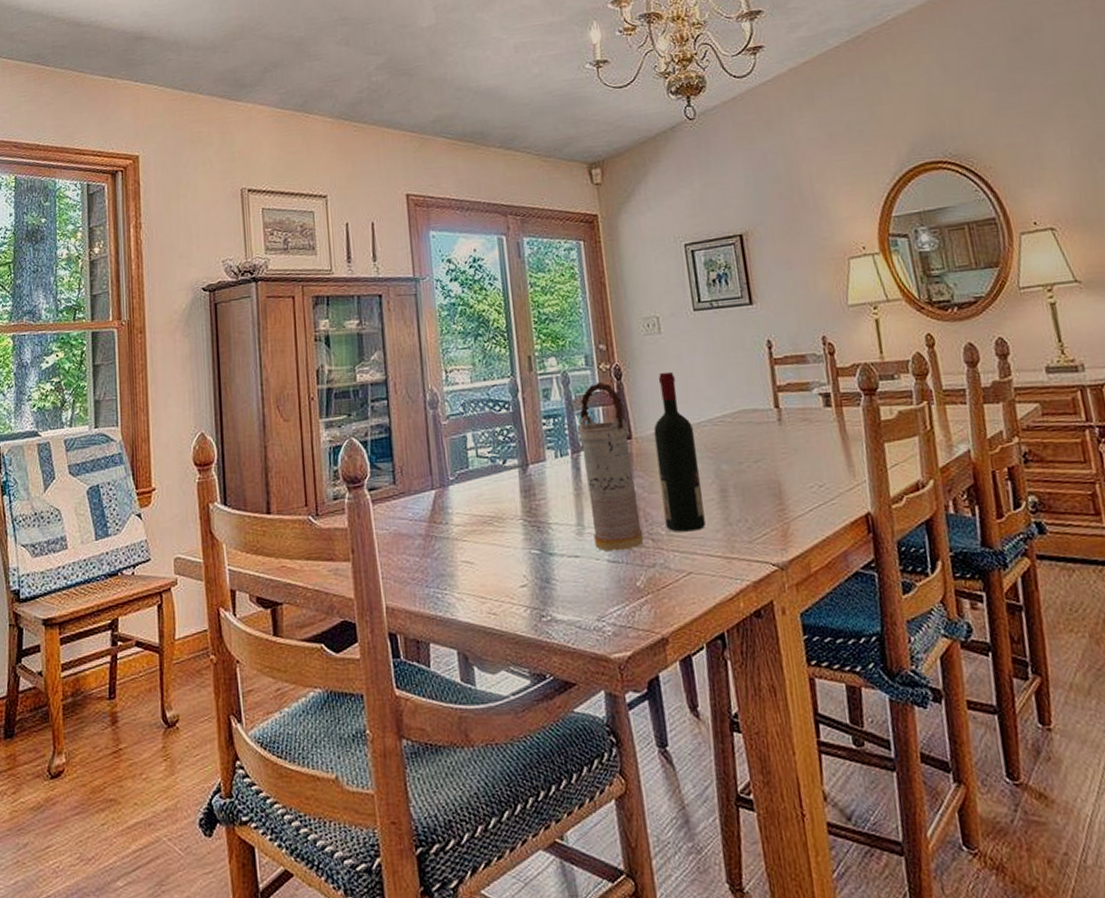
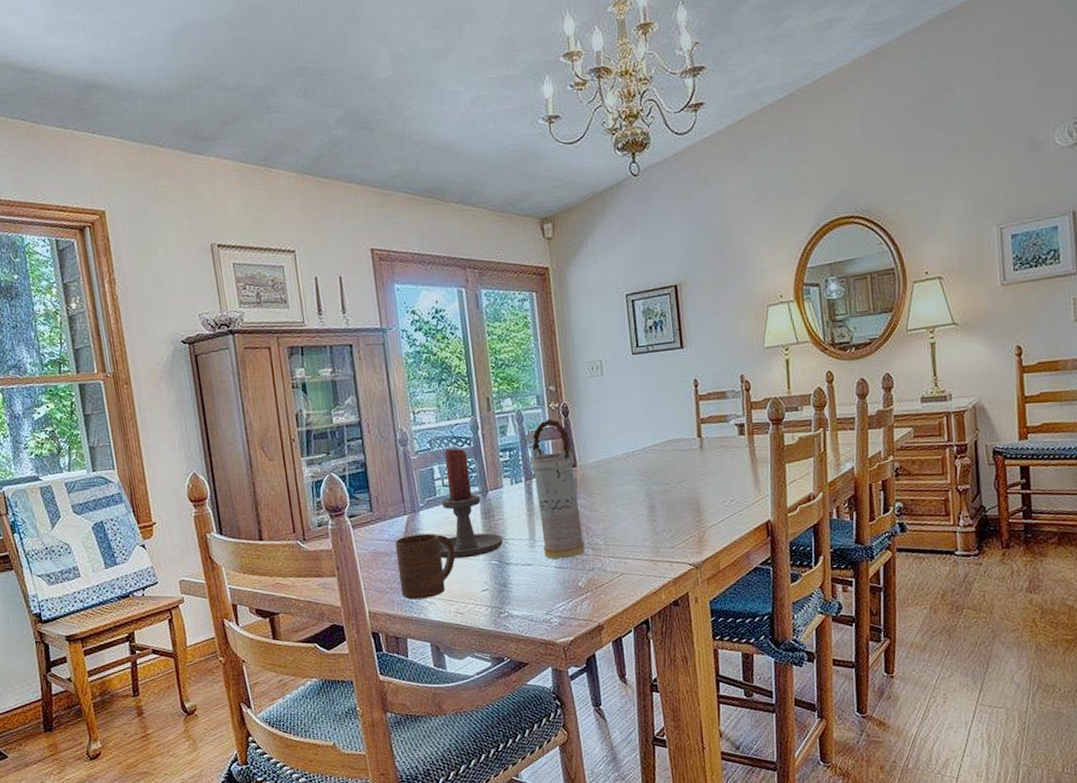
cup: none [419,513,489,594] -> present [394,533,455,600]
candle holder: none [470,413,547,546] -> present [438,448,504,559]
wine bottle: present [653,371,706,532] -> none [595,408,636,542]

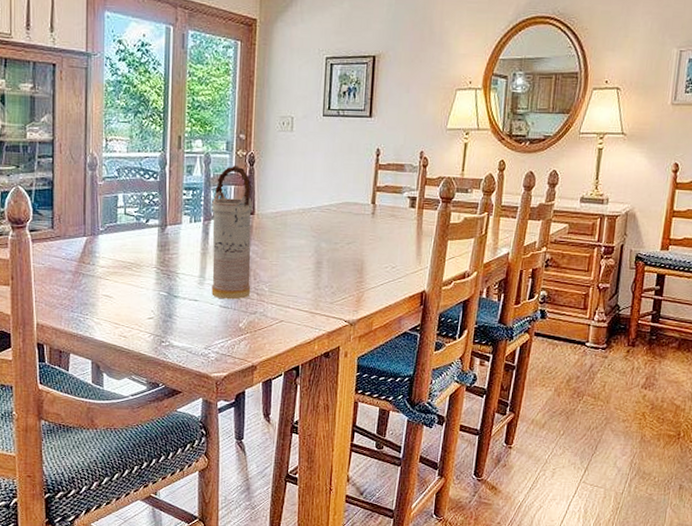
cup: present [394,533,455,600] -> none [70,256,127,318]
candle holder: present [438,448,504,559] -> none [112,180,175,286]

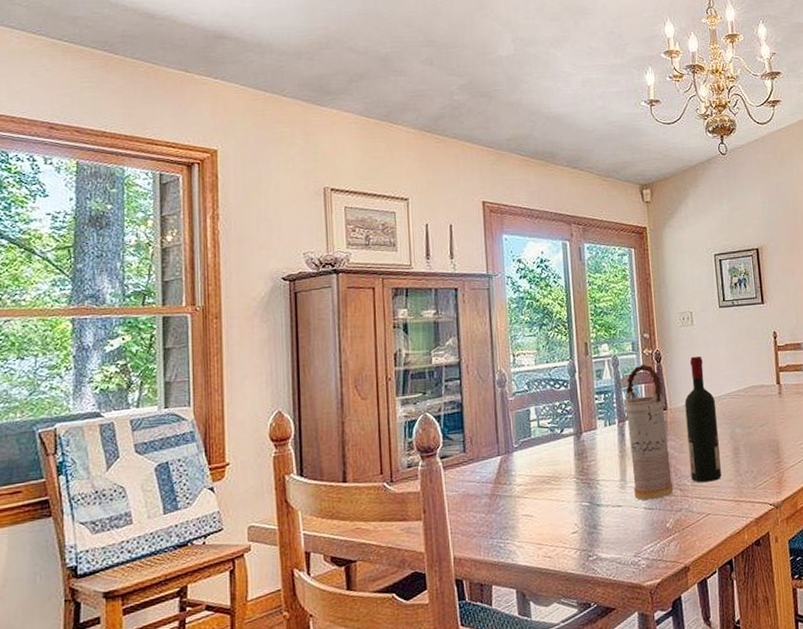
wine bottle: none [269,164,305,291] -> present [684,356,722,483]

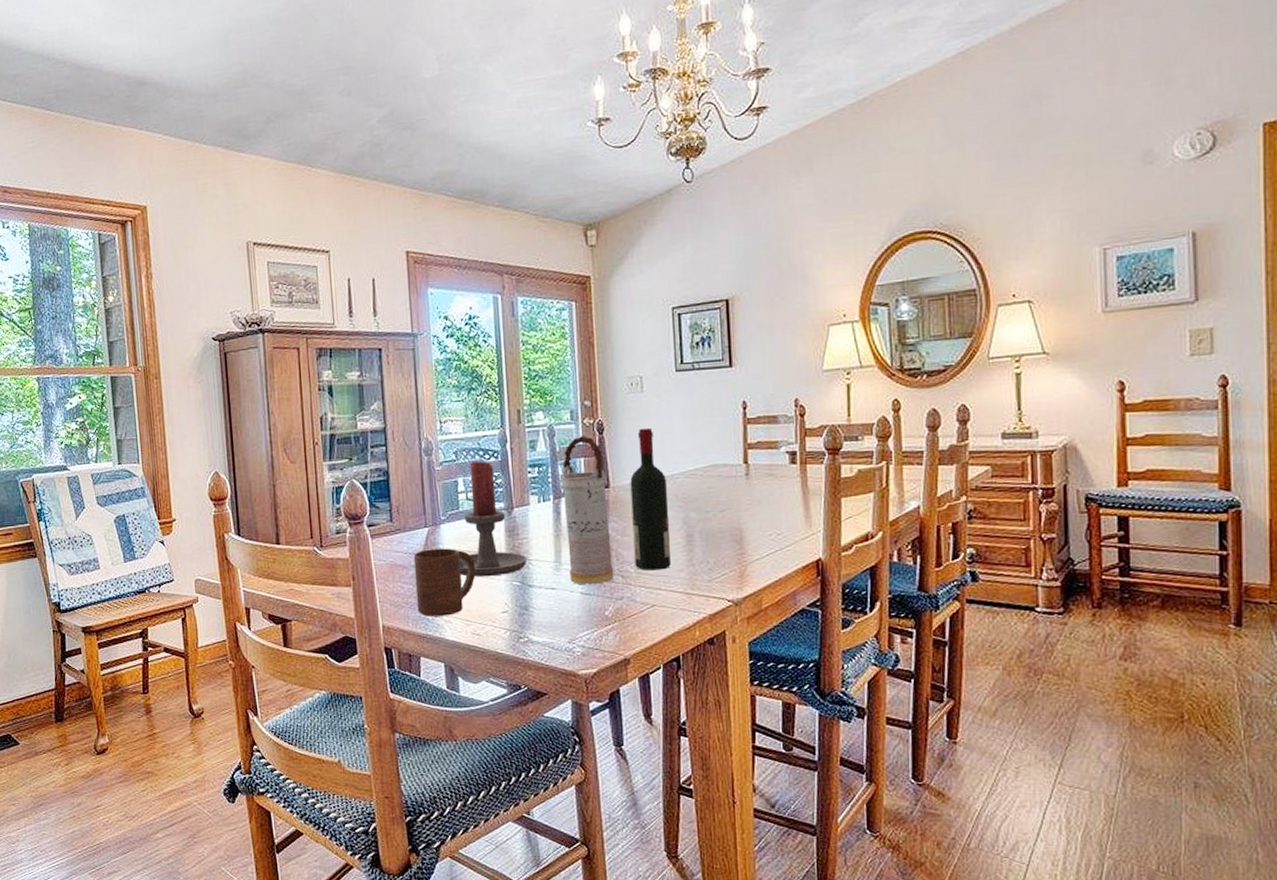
cup: none [486,474,547,544] -> present [413,548,476,617]
candle holder: none [530,390,596,501] -> present [458,461,528,577]

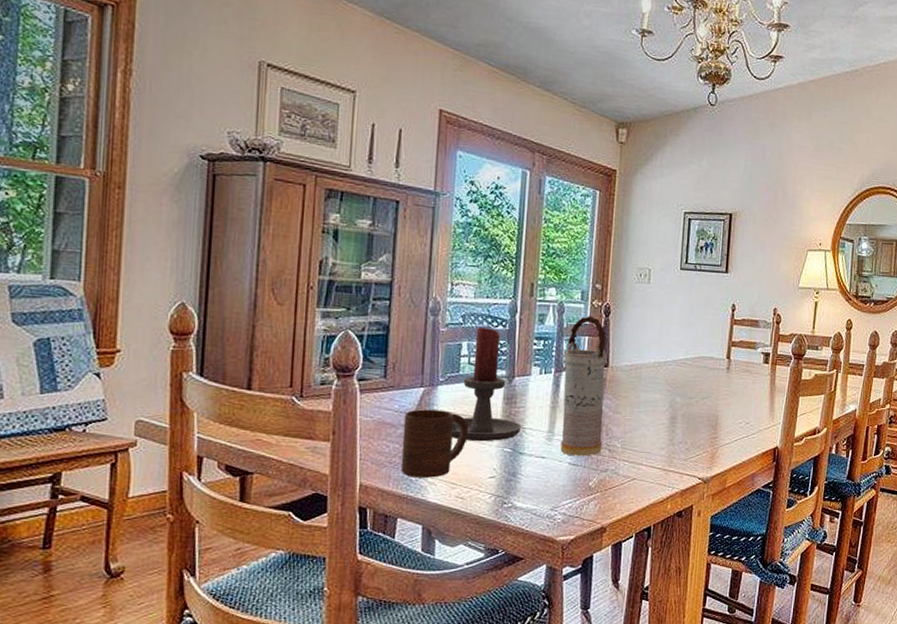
wine bottle: present [630,427,671,571] -> none [622,316,661,447]

